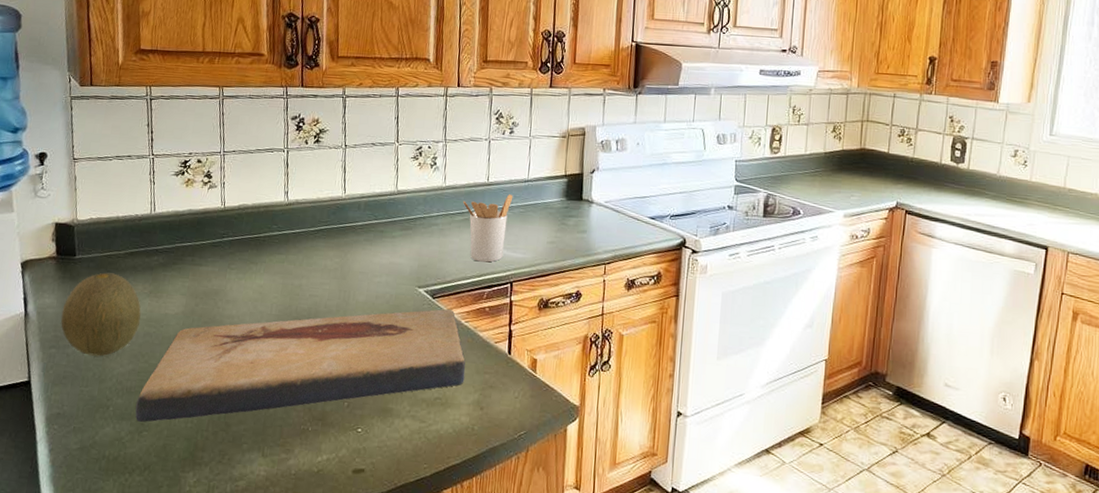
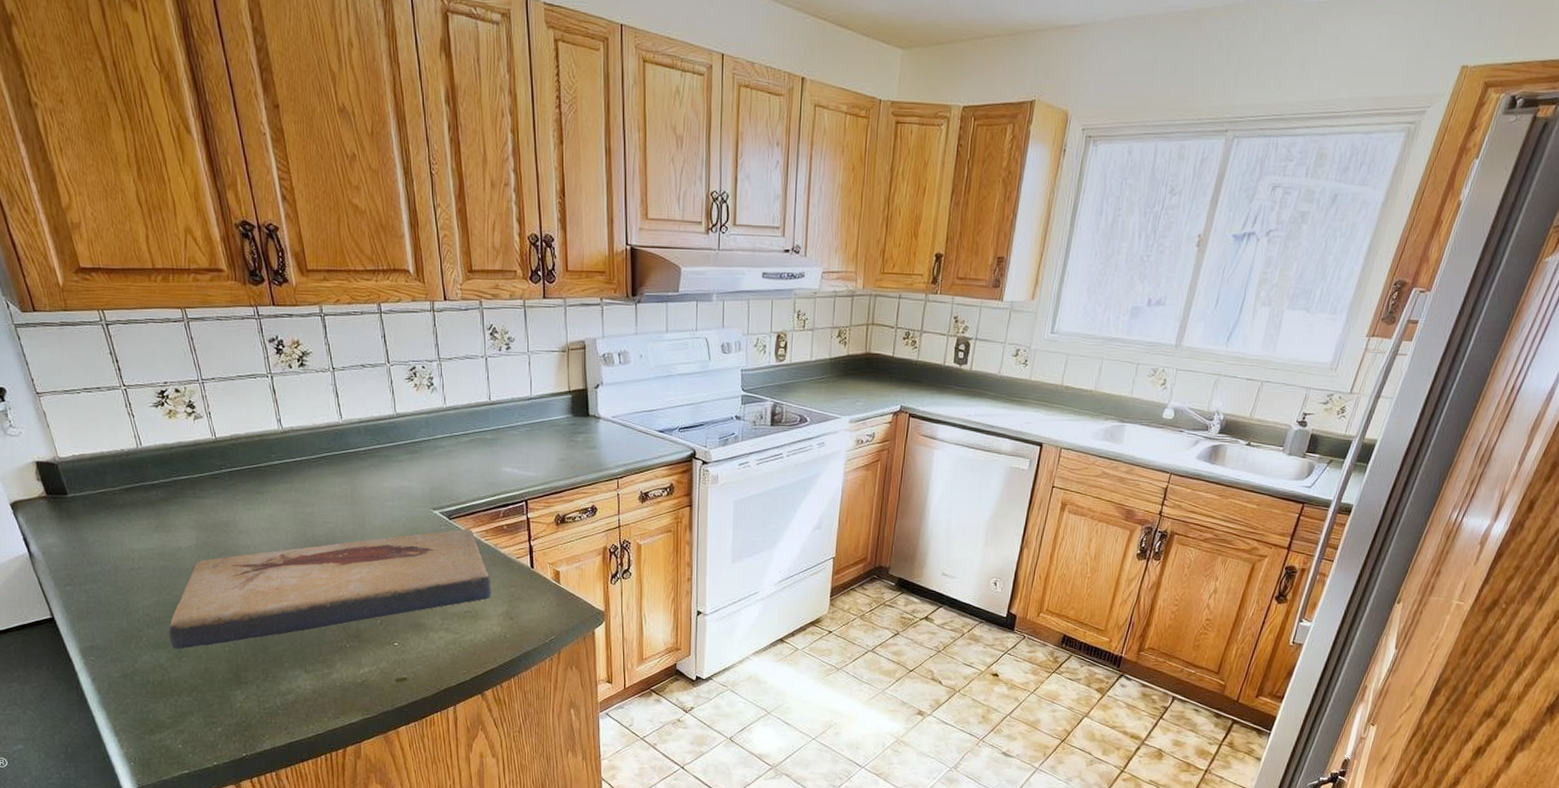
fruit: present [61,272,141,356] -> none [68,510,153,591]
utensil holder: present [463,194,513,262] -> none [467,413,518,482]

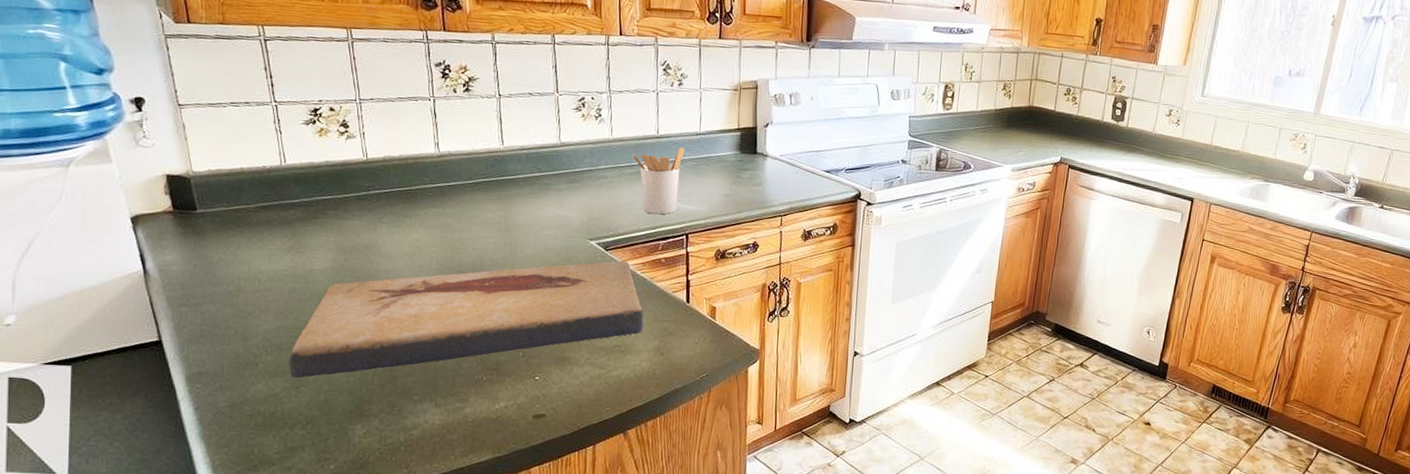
utensil holder: none [467,413,518,482] -> present [632,147,685,215]

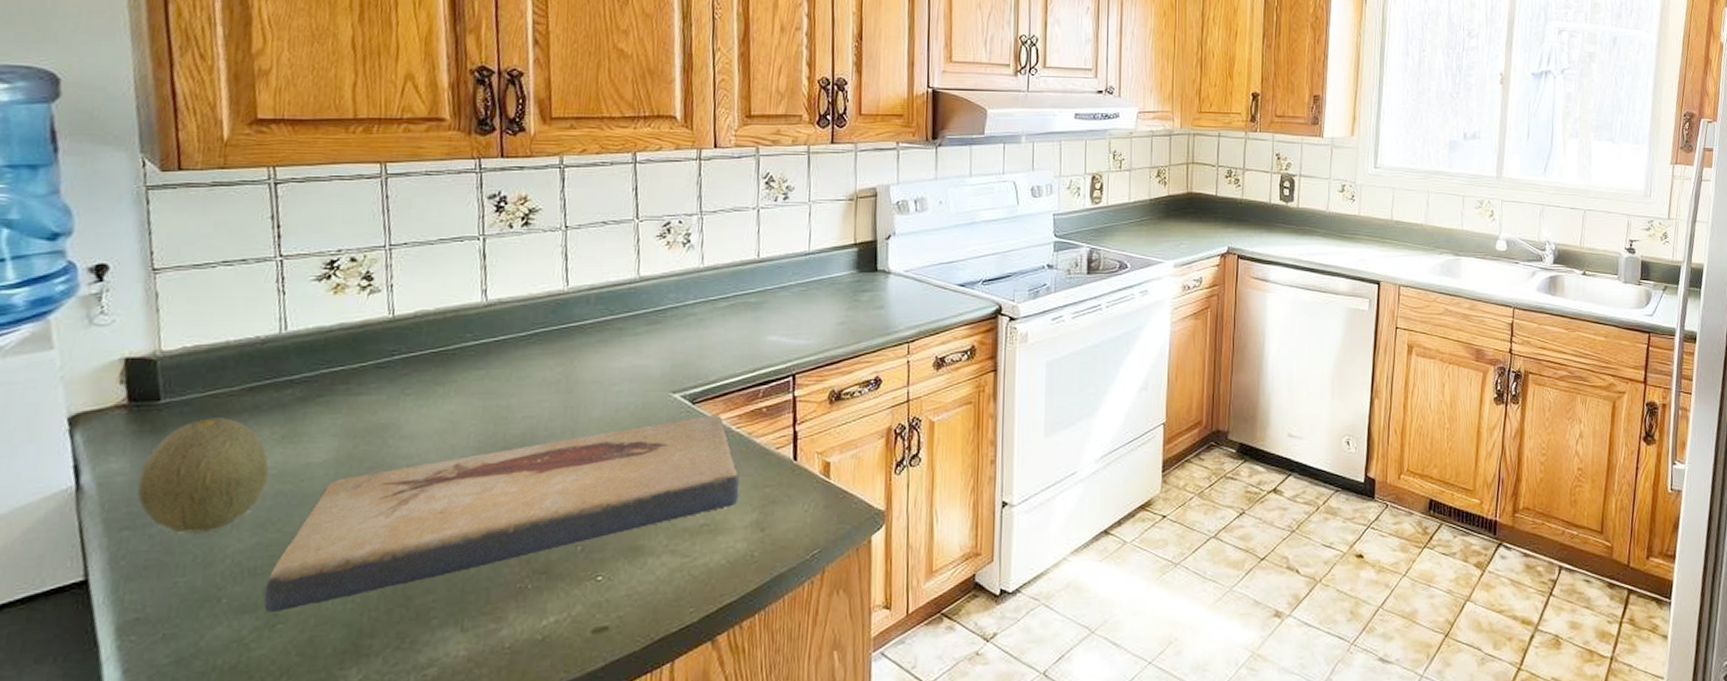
fruit: none [188,227,283,314] -> present [137,418,269,533]
utensil holder: present [632,147,685,215] -> none [727,271,792,354]

